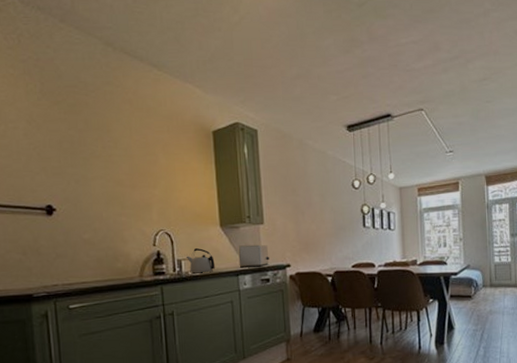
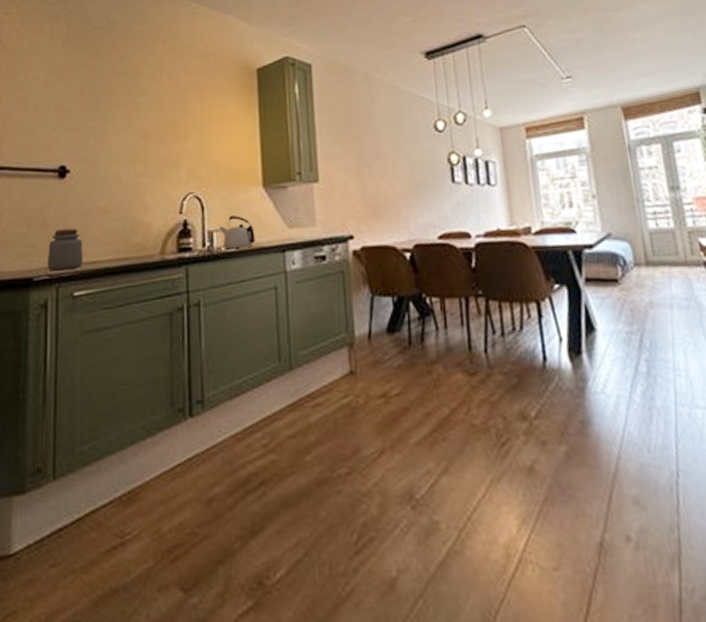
jar: none [43,256,75,289] -> present [47,228,84,271]
toaster: present [238,244,269,269] -> none [285,209,326,243]

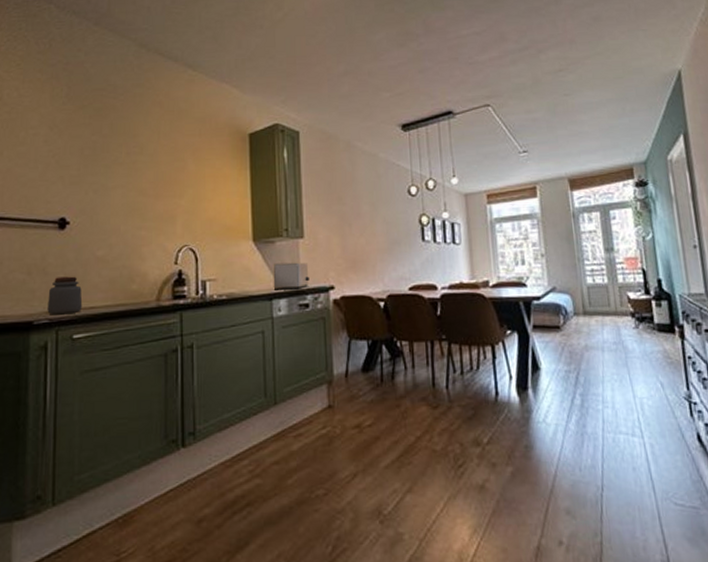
kettle: present [218,216,255,249] -> none [211,267,245,297]
toaster: none [285,209,326,243] -> present [273,262,309,292]

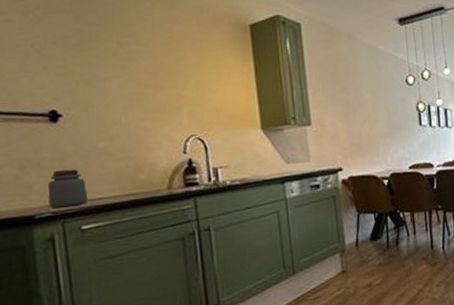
toaster: present [273,262,309,292] -> none [283,147,319,175]

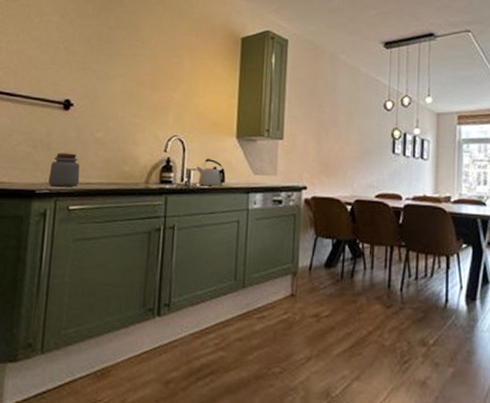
kettle: none [222,154,257,183] -> present [196,159,226,186]

